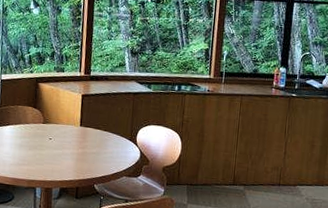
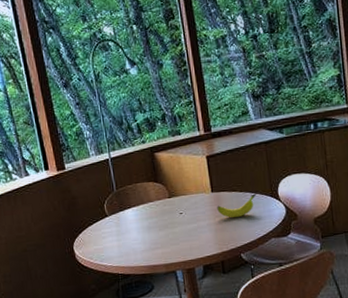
banana: none [82,135,118,153] -> present [217,193,257,218]

